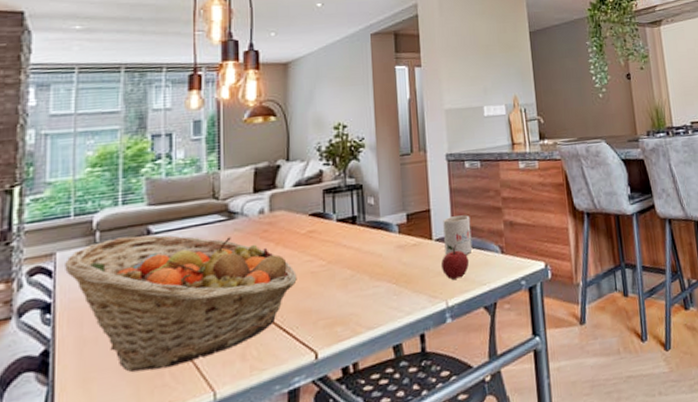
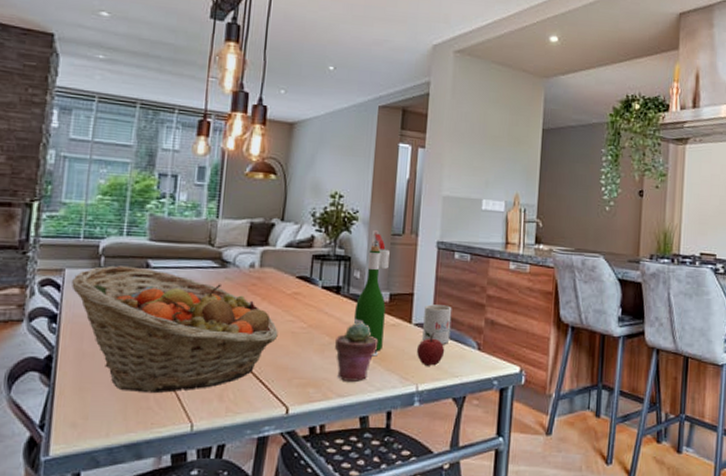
potted succulent: none [357,248,402,312] -> present [334,322,379,382]
wine bottle: none [373,153,407,281] -> present [353,229,390,357]

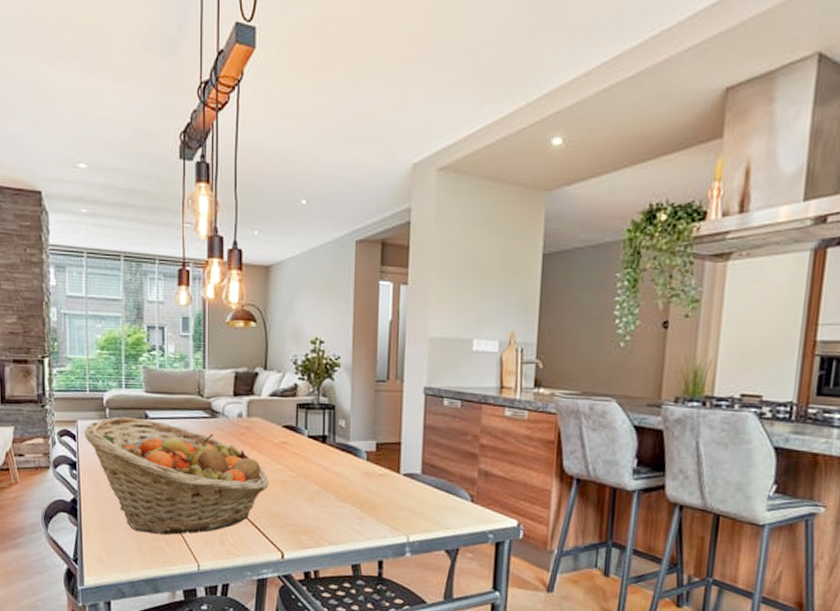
potted succulent: present [334,322,379,382] -> none [323,471,367,530]
wine bottle: present [353,229,390,357] -> none [340,376,374,506]
apple: present [417,331,445,366] -> none [407,481,436,517]
mug: present [422,304,452,345] -> none [412,454,442,496]

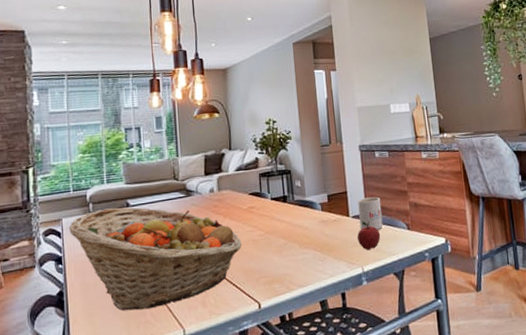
apple: none [407,481,436,517] -> present [357,221,381,250]
mug: none [412,454,442,496] -> present [358,196,383,231]

